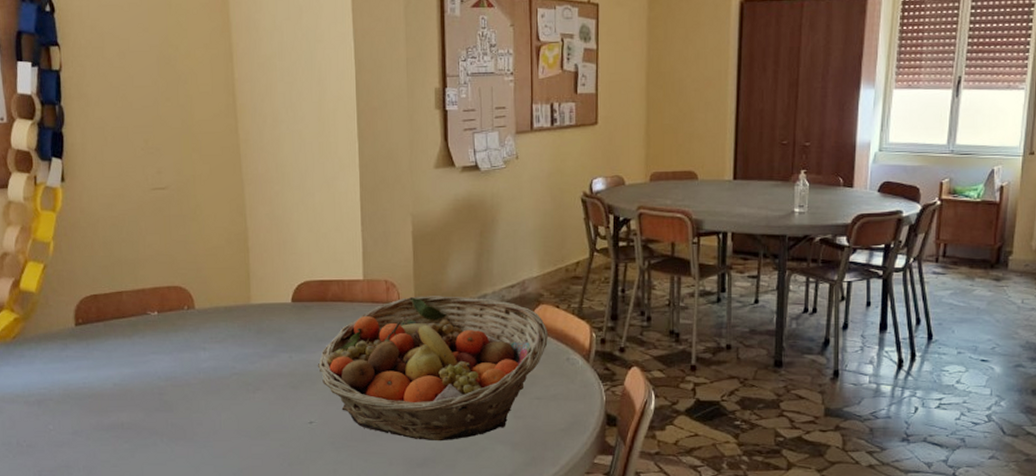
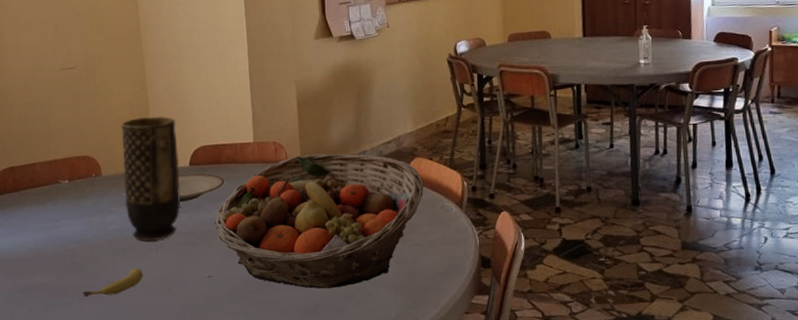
fruit: none [172,410,238,439] -> present [83,268,143,298]
vase: none [216,246,281,382] -> present [121,116,181,242]
plate: none [279,311,330,342] -> present [178,173,225,203]

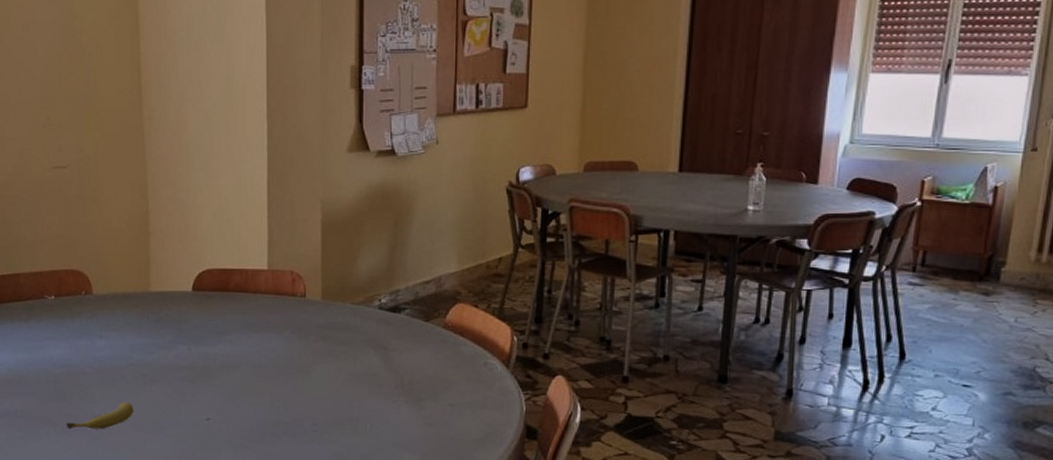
vase: present [121,116,181,242] -> none [116,230,181,374]
plate: present [178,173,225,203] -> none [179,300,232,332]
fruit basket: present [214,153,424,289] -> none [216,289,464,446]

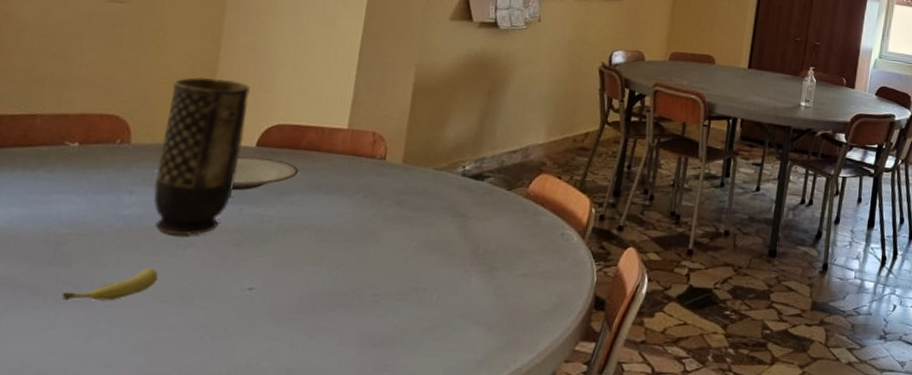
vase: none [116,230,181,374] -> present [154,77,250,236]
plate: none [179,300,232,332] -> present [232,155,300,191]

